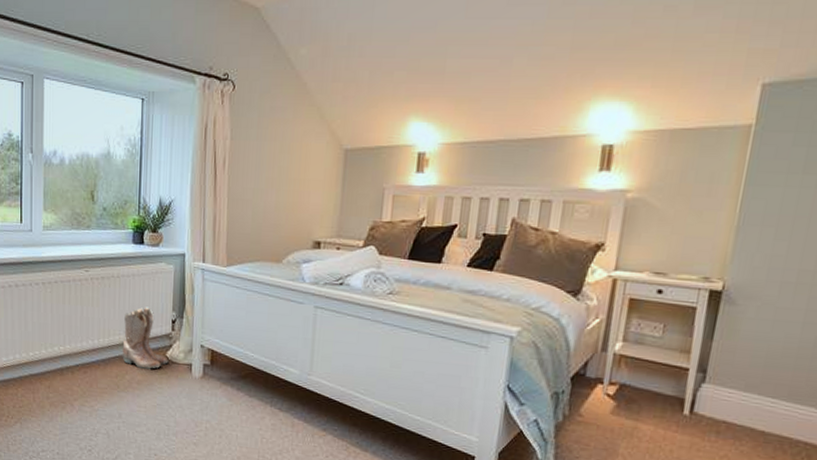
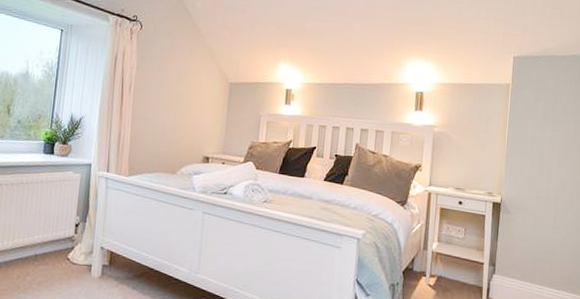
boots: present [122,307,169,369] -> none [25,211,70,270]

